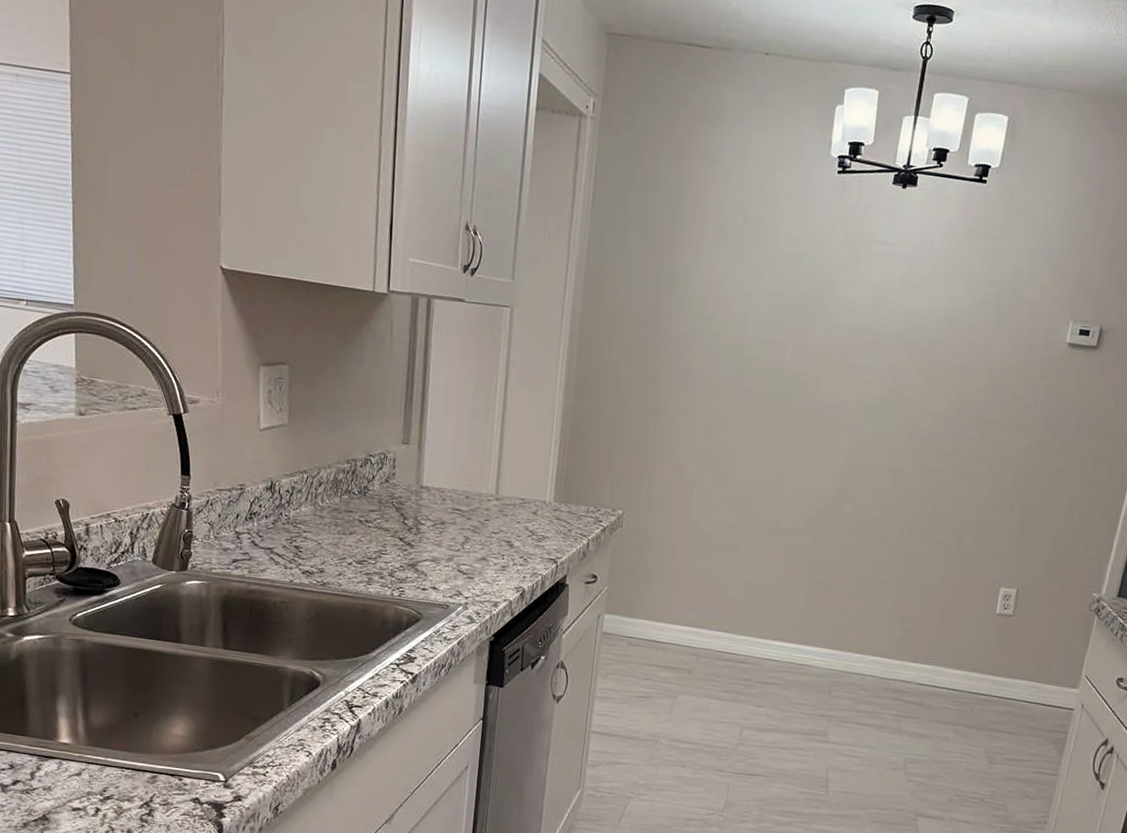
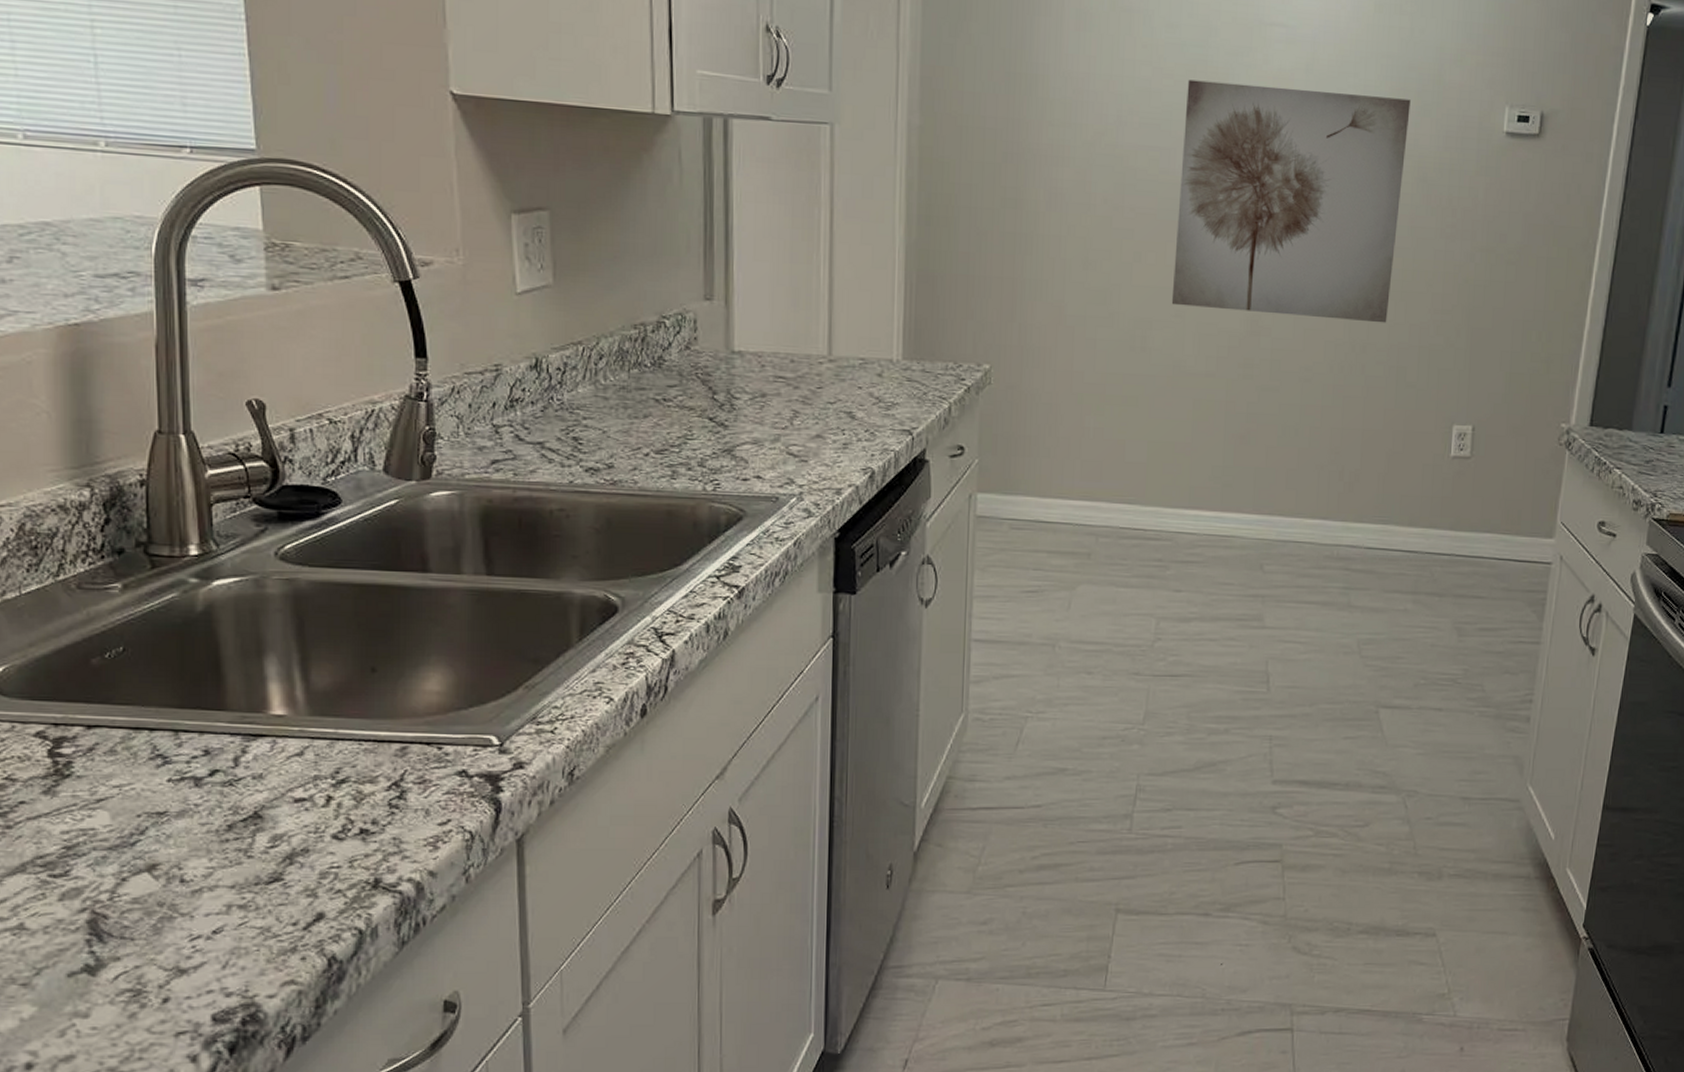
wall art: none [774,285,989,499] -> present [1171,79,1411,323]

